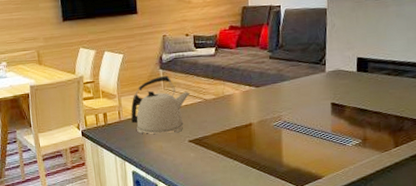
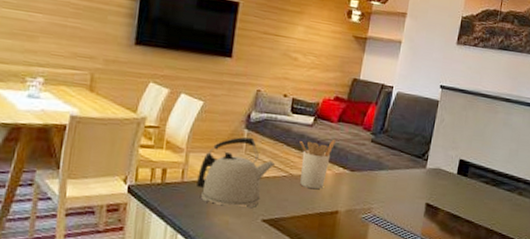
utensil holder: none [207,63,238,109] -> present [299,139,335,190]

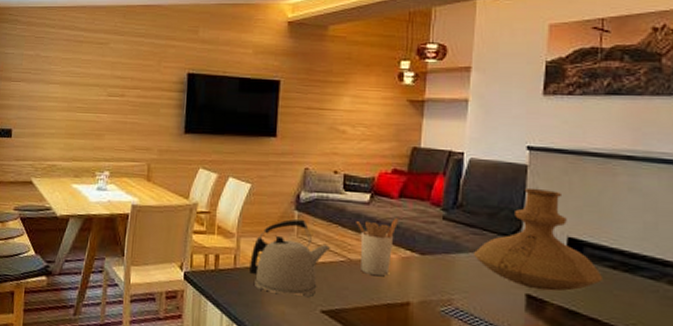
vase: none [392,119,479,201] -> present [474,187,604,292]

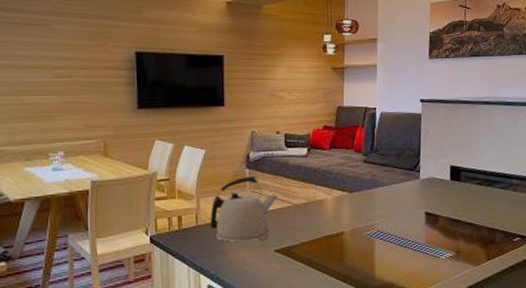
utensil holder: present [356,218,398,277] -> none [297,166,330,215]
vase: present [474,187,604,292] -> none [388,131,475,208]

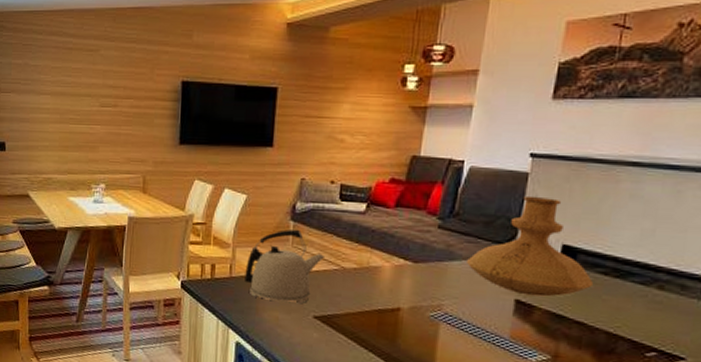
vase: none [388,131,475,208] -> present [467,195,594,297]

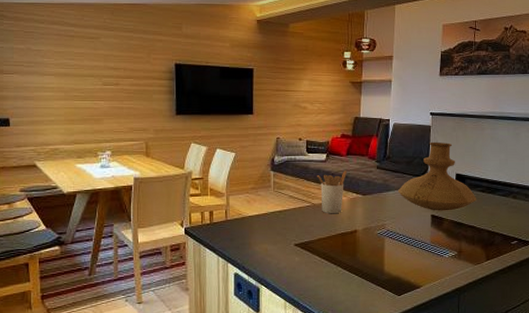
kettle: present [245,229,324,304] -> none [238,177,299,236]
utensil holder: none [351,227,393,284] -> present [317,170,347,214]

